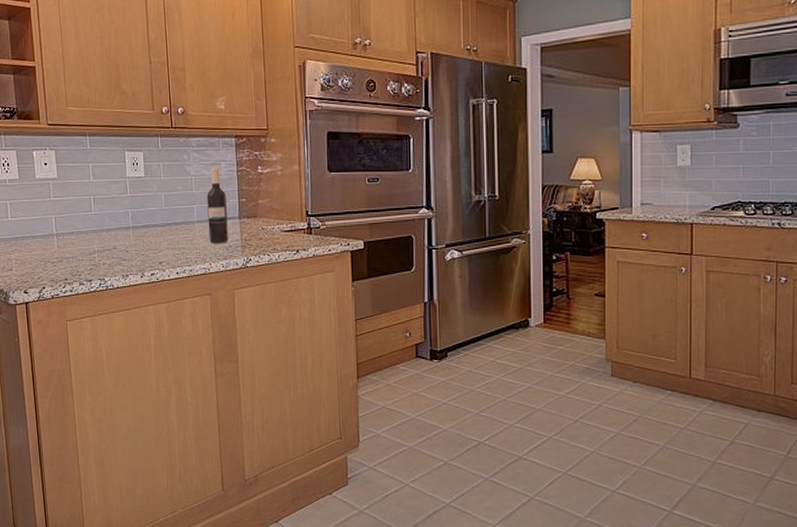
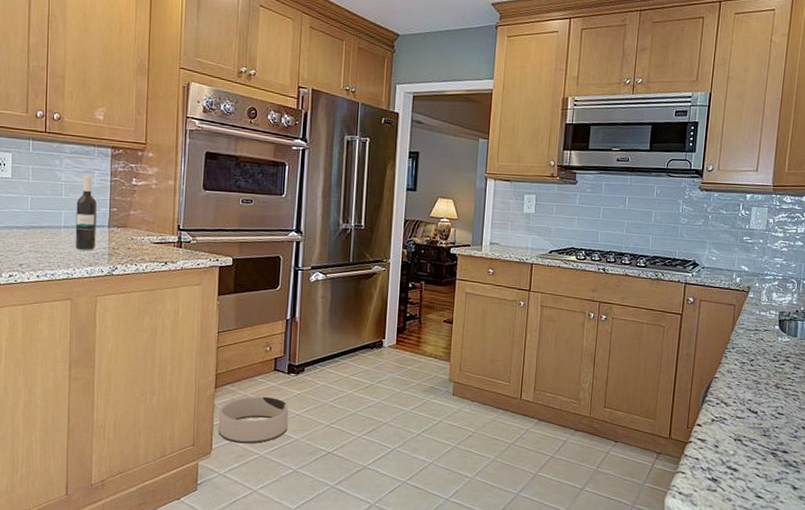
pet bowl: none [363,385,435,435] -> present [218,396,289,444]

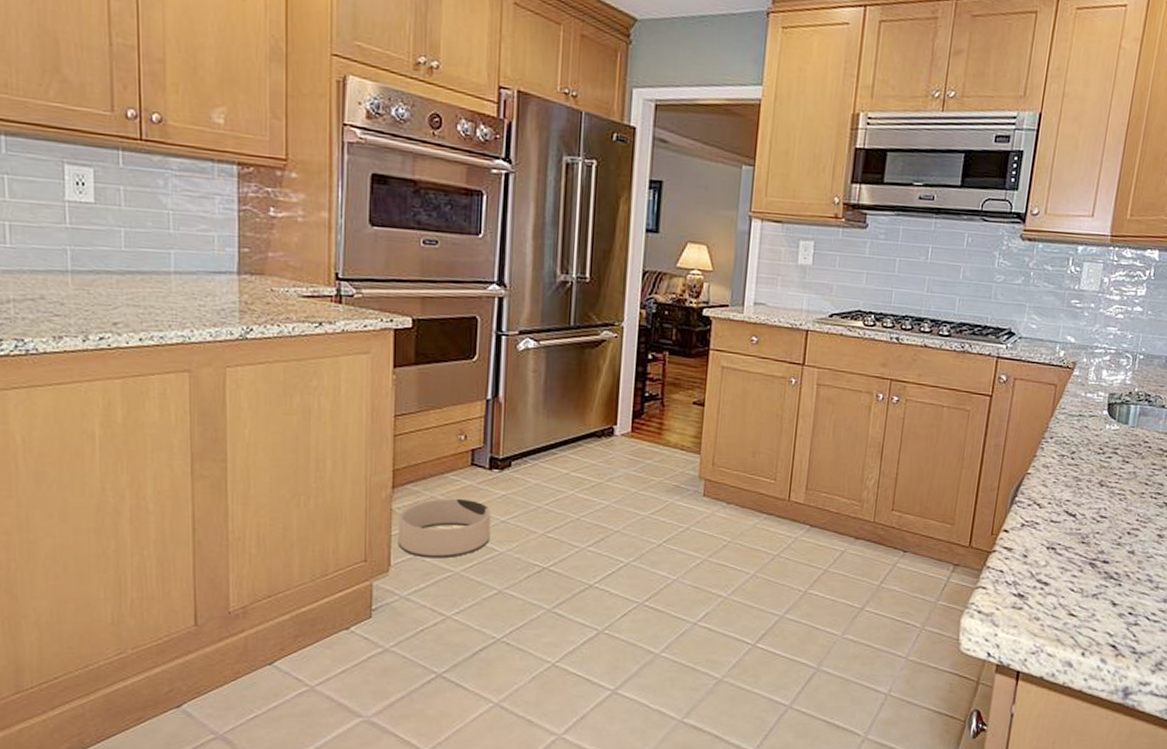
wine bottle: present [75,175,97,251] -> none [191,201,220,306]

